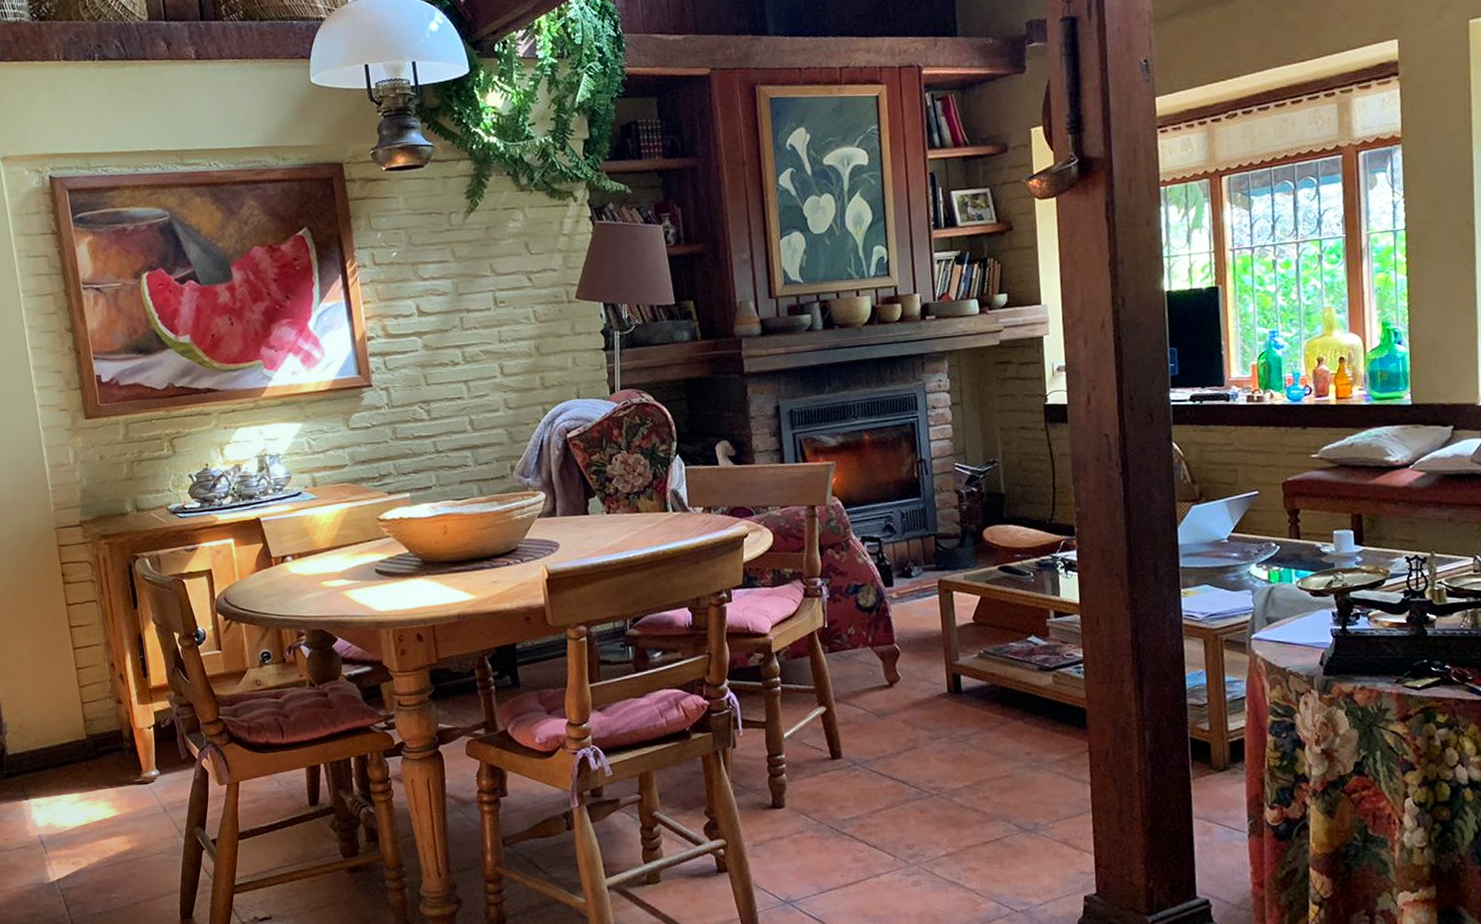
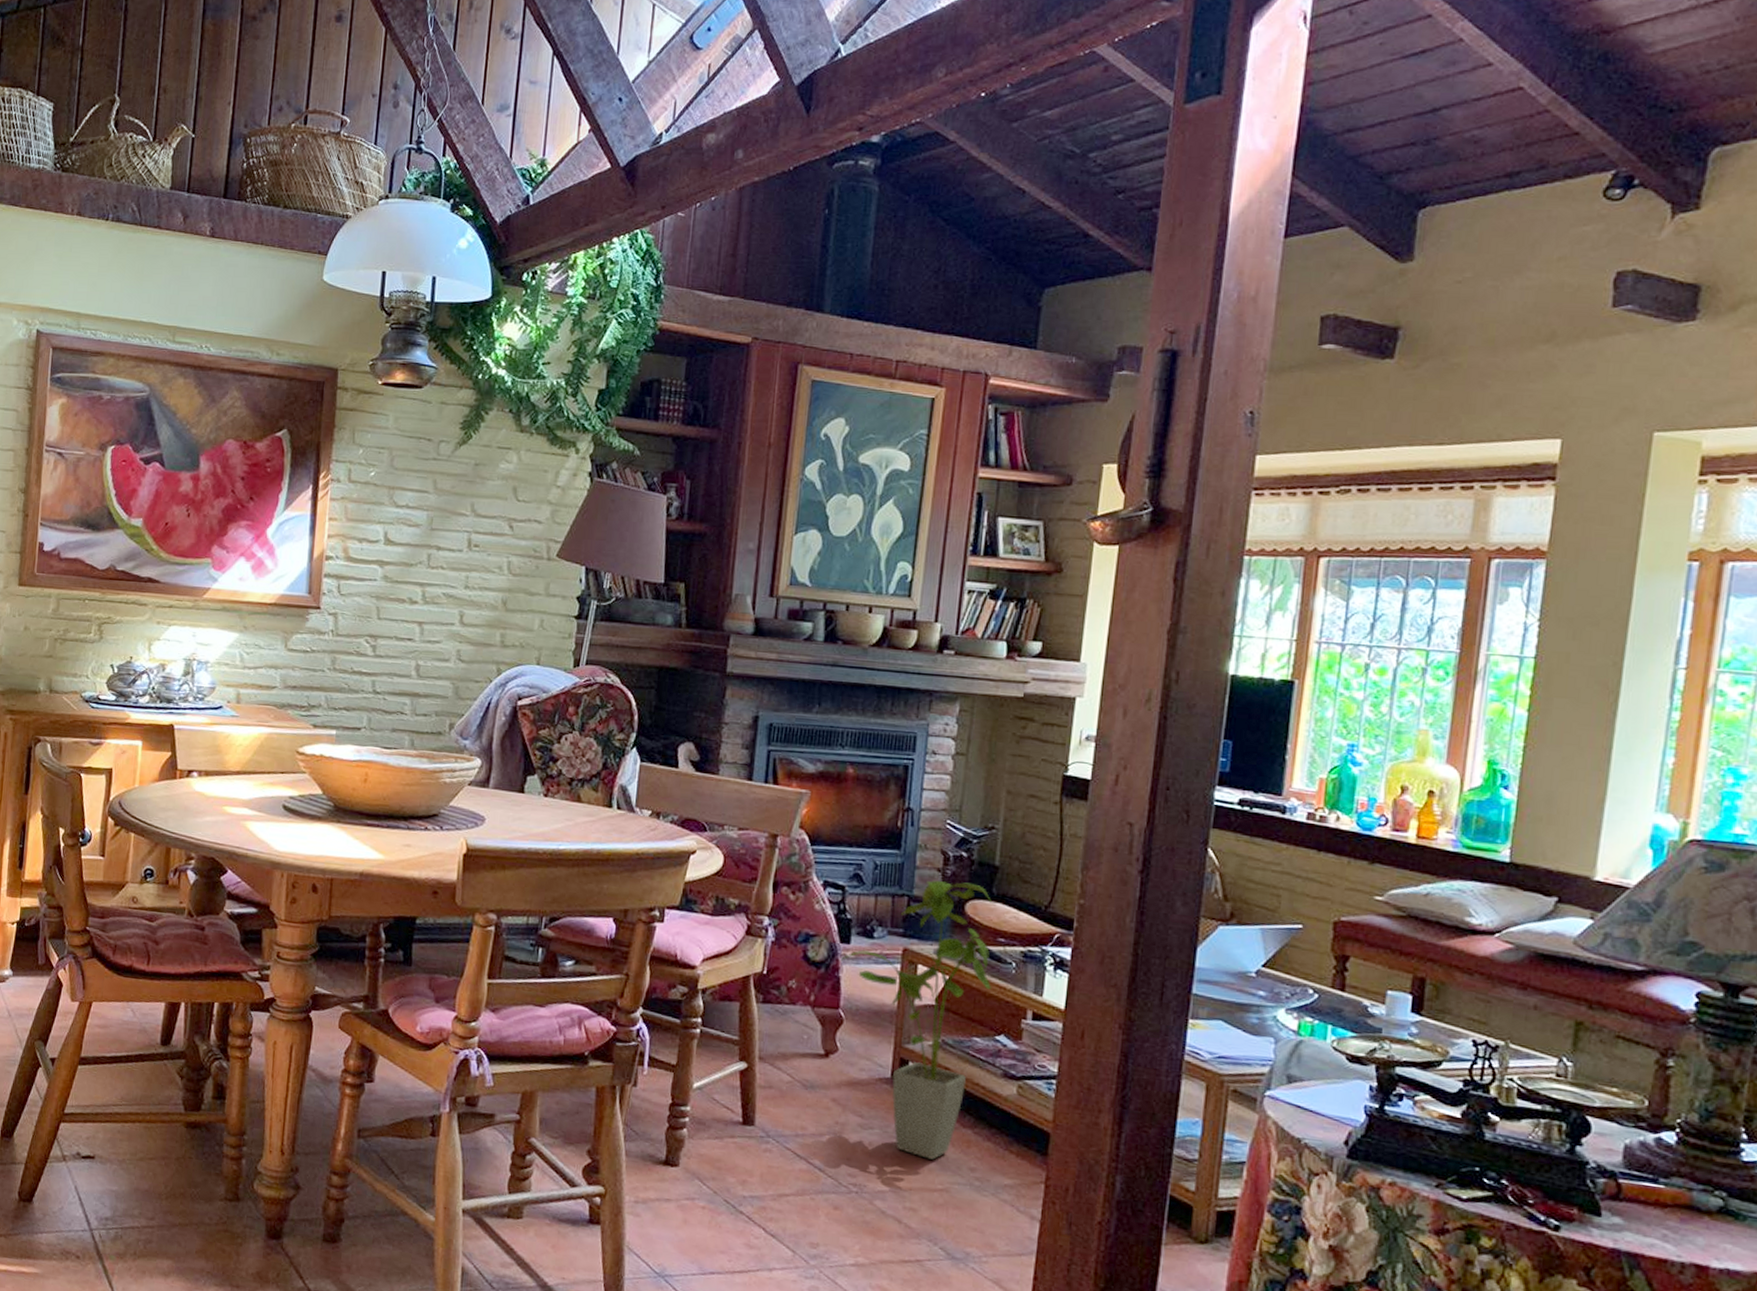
house plant: none [886,513,1018,753] -> present [838,880,992,1160]

